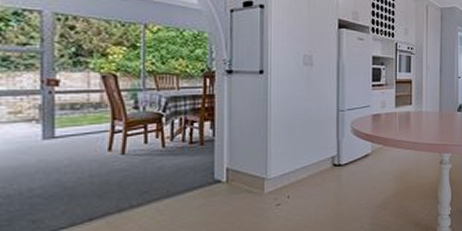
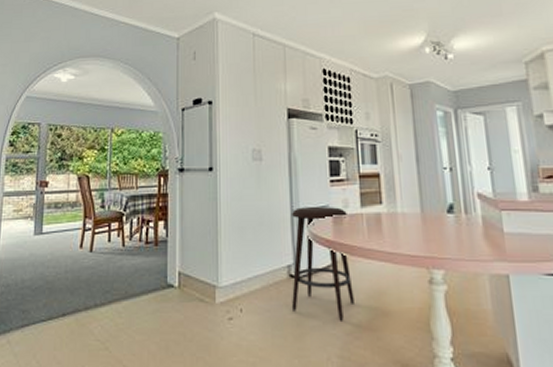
stool: none [334,107,385,197] -> present [291,207,354,321]

